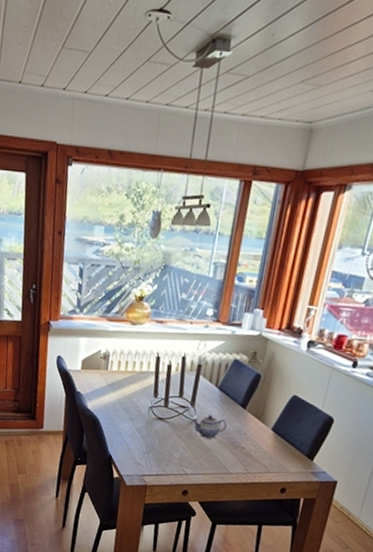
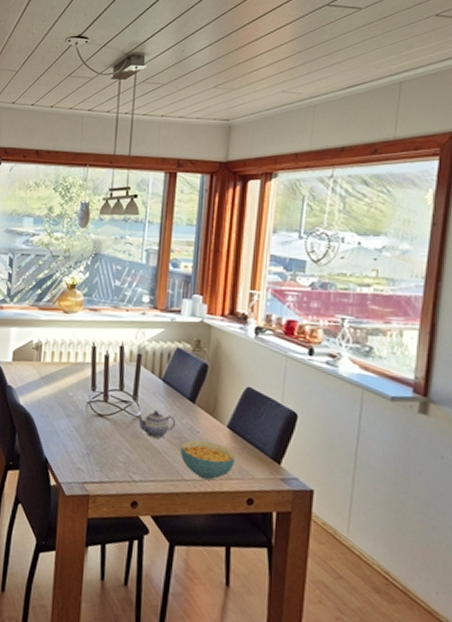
cereal bowl: none [228,440,276,473] -> present [179,439,235,480]

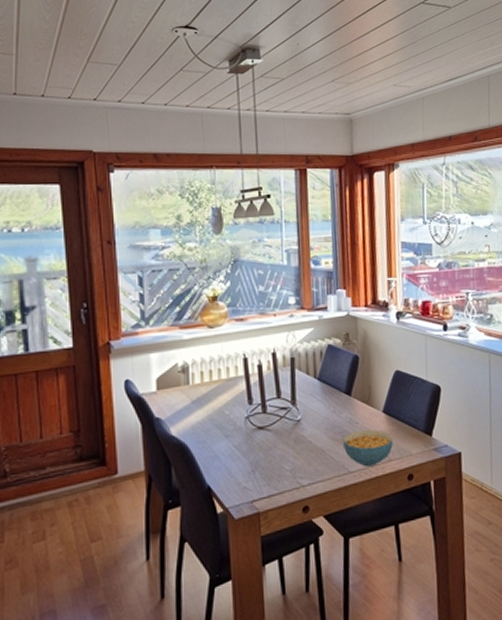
teapot: present [137,410,176,439] -> none [298,411,336,438]

